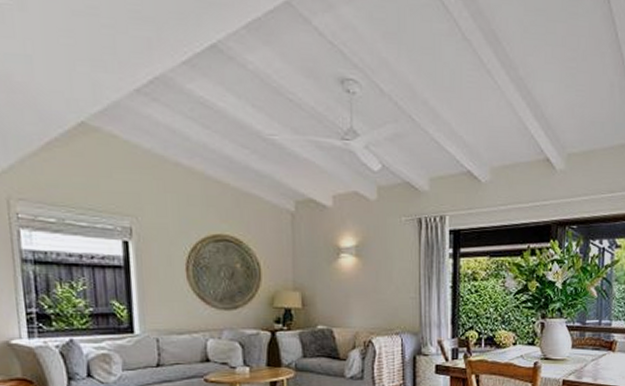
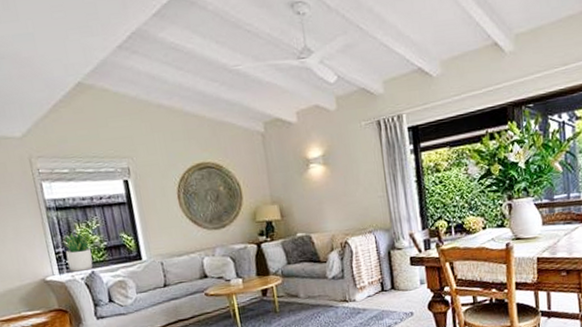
planter: none [39,291,73,337] -> present [65,230,93,272]

